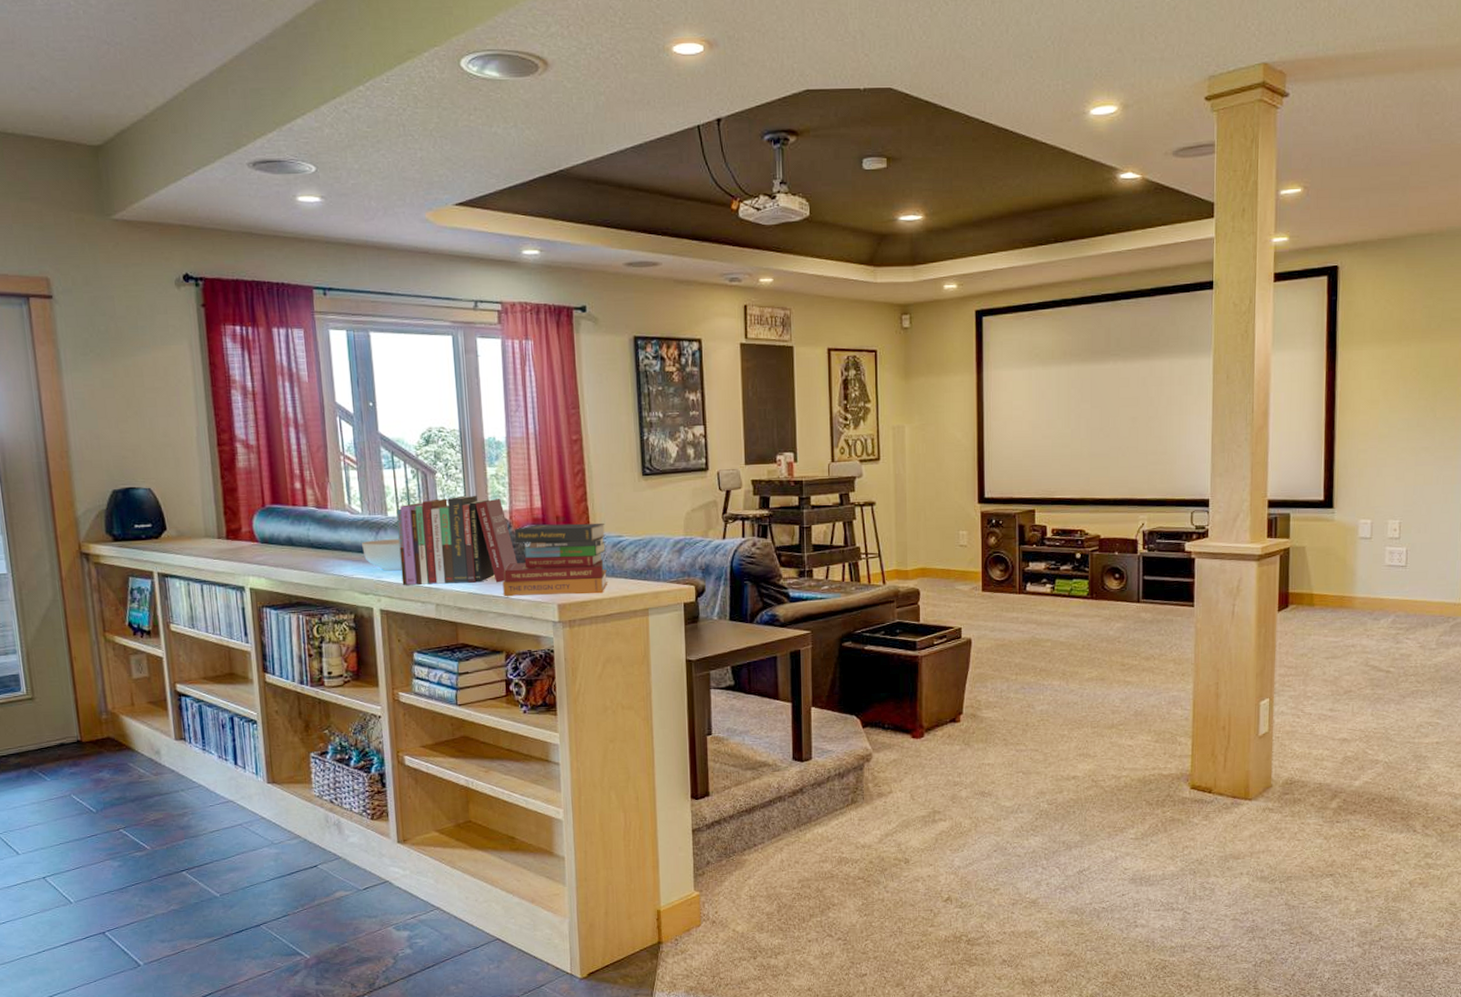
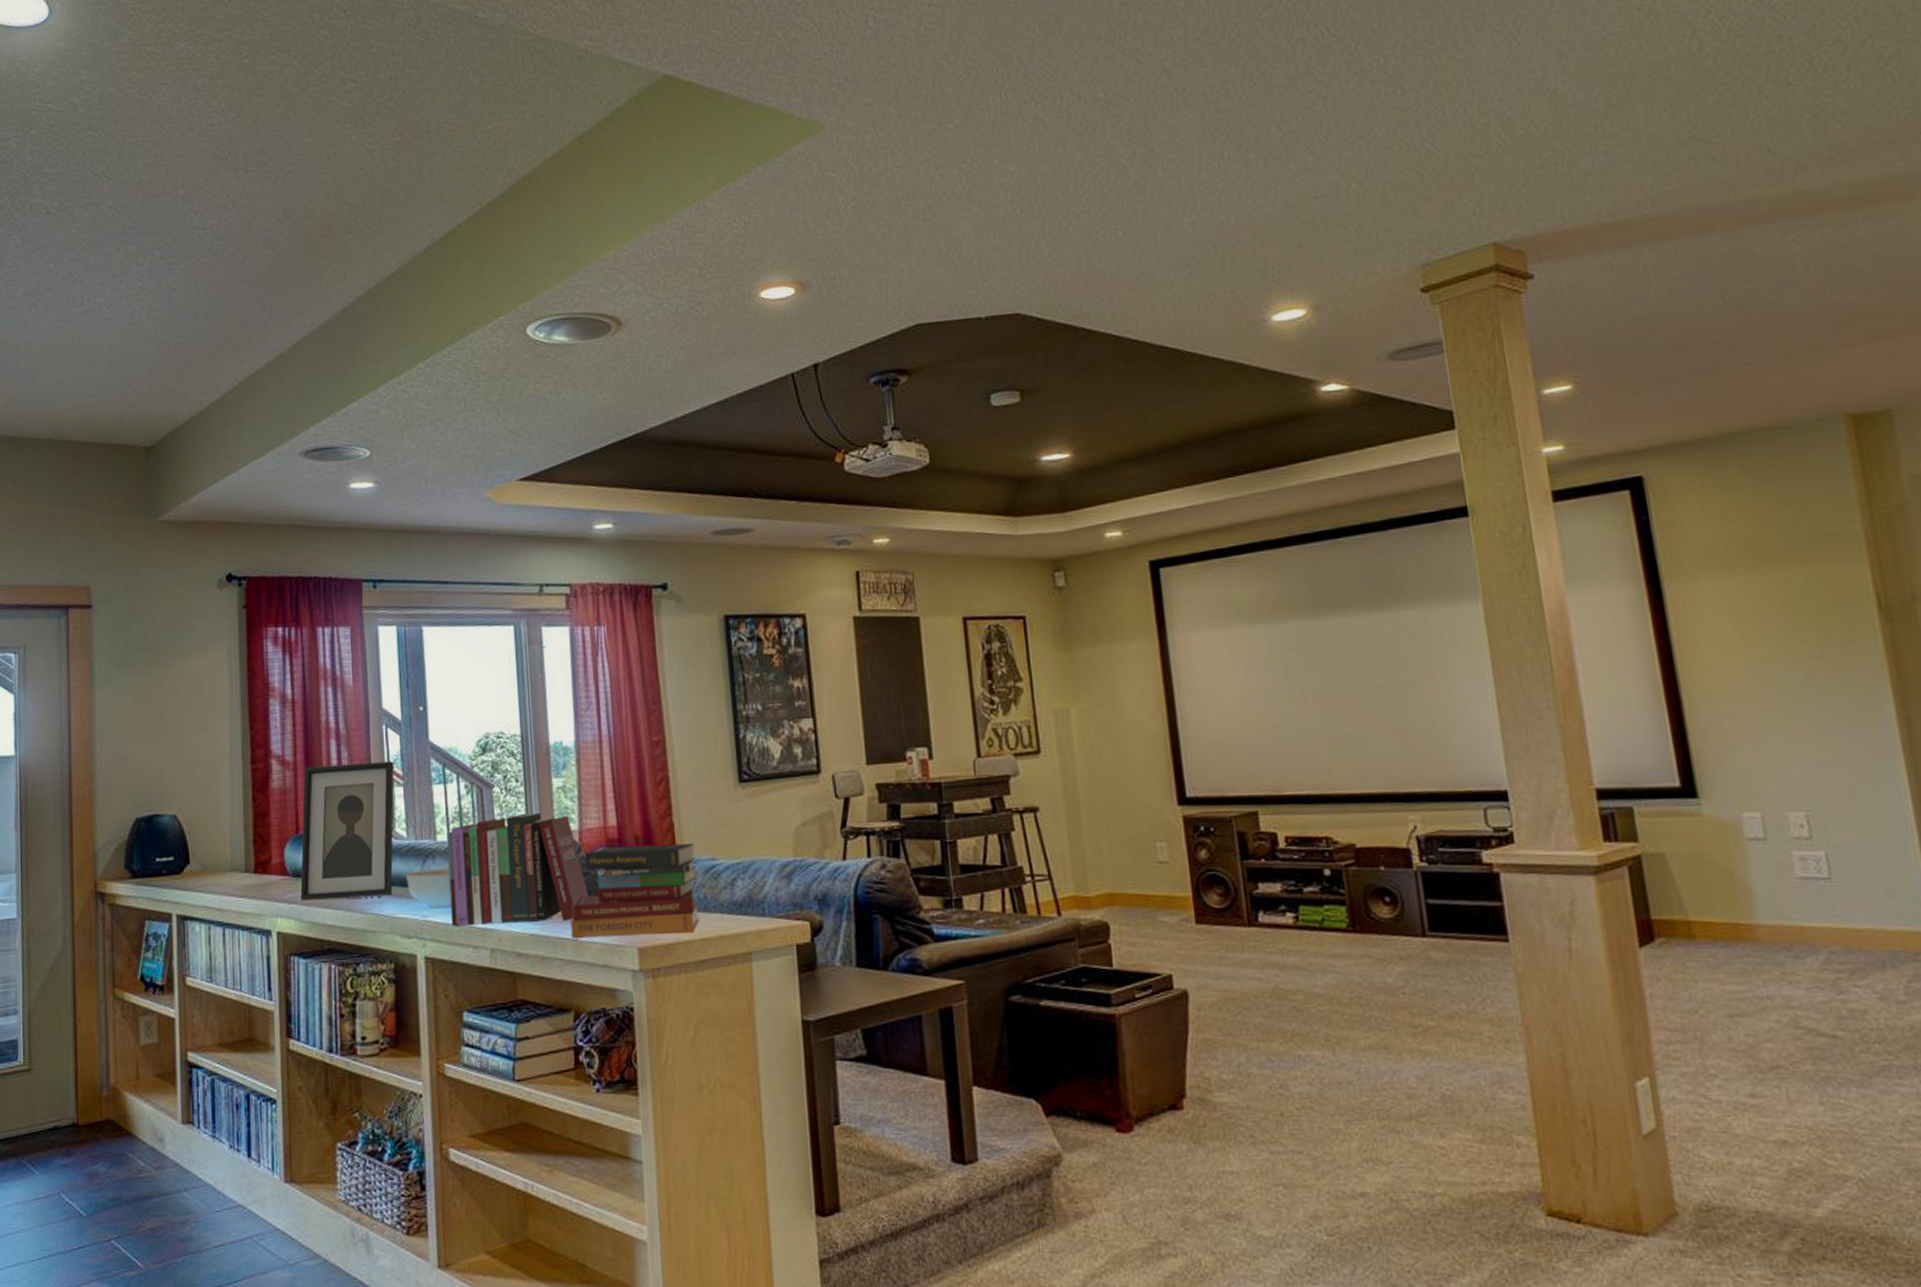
picture frame: none [266,448,351,563] -> present [300,761,395,901]

